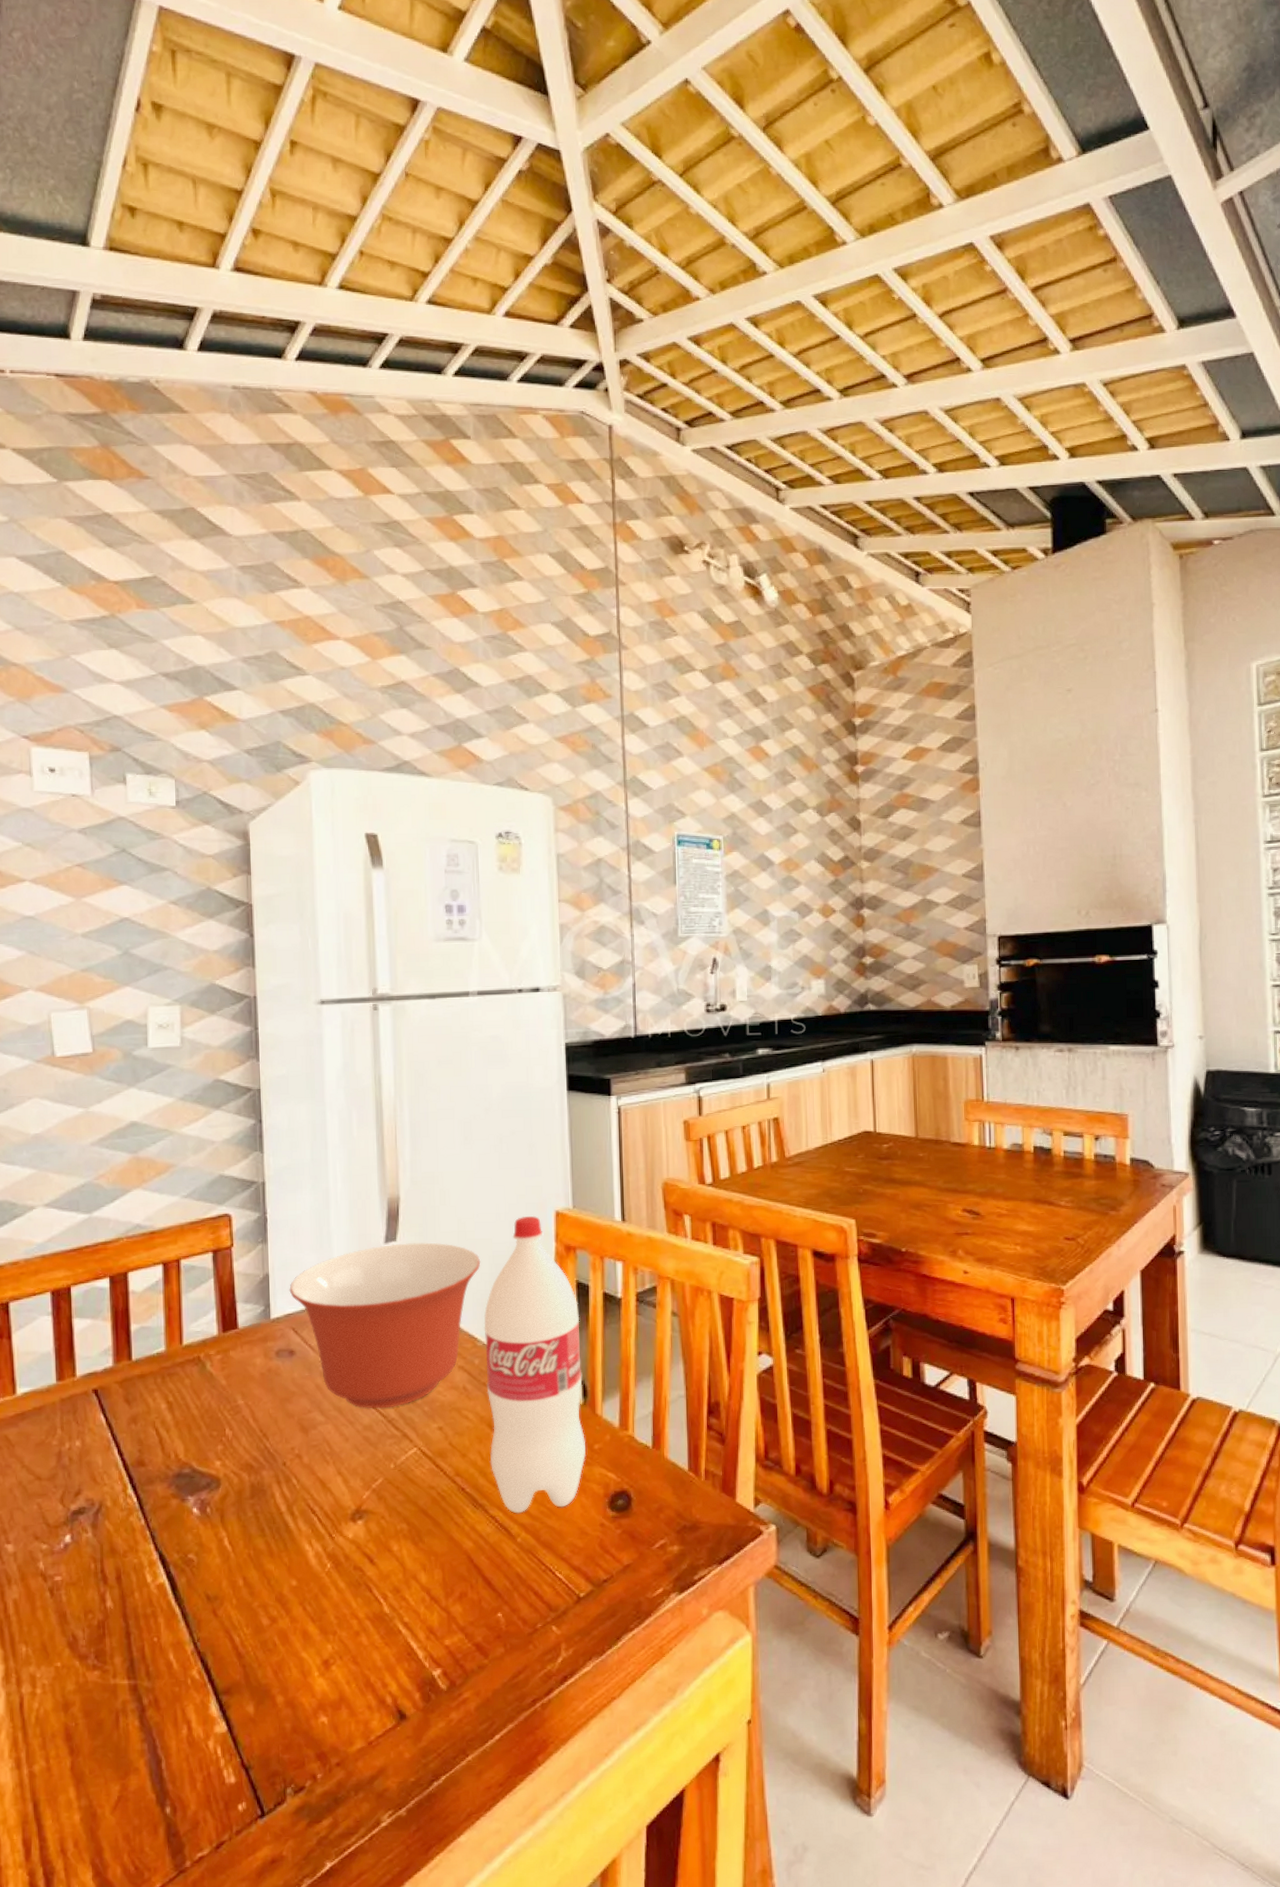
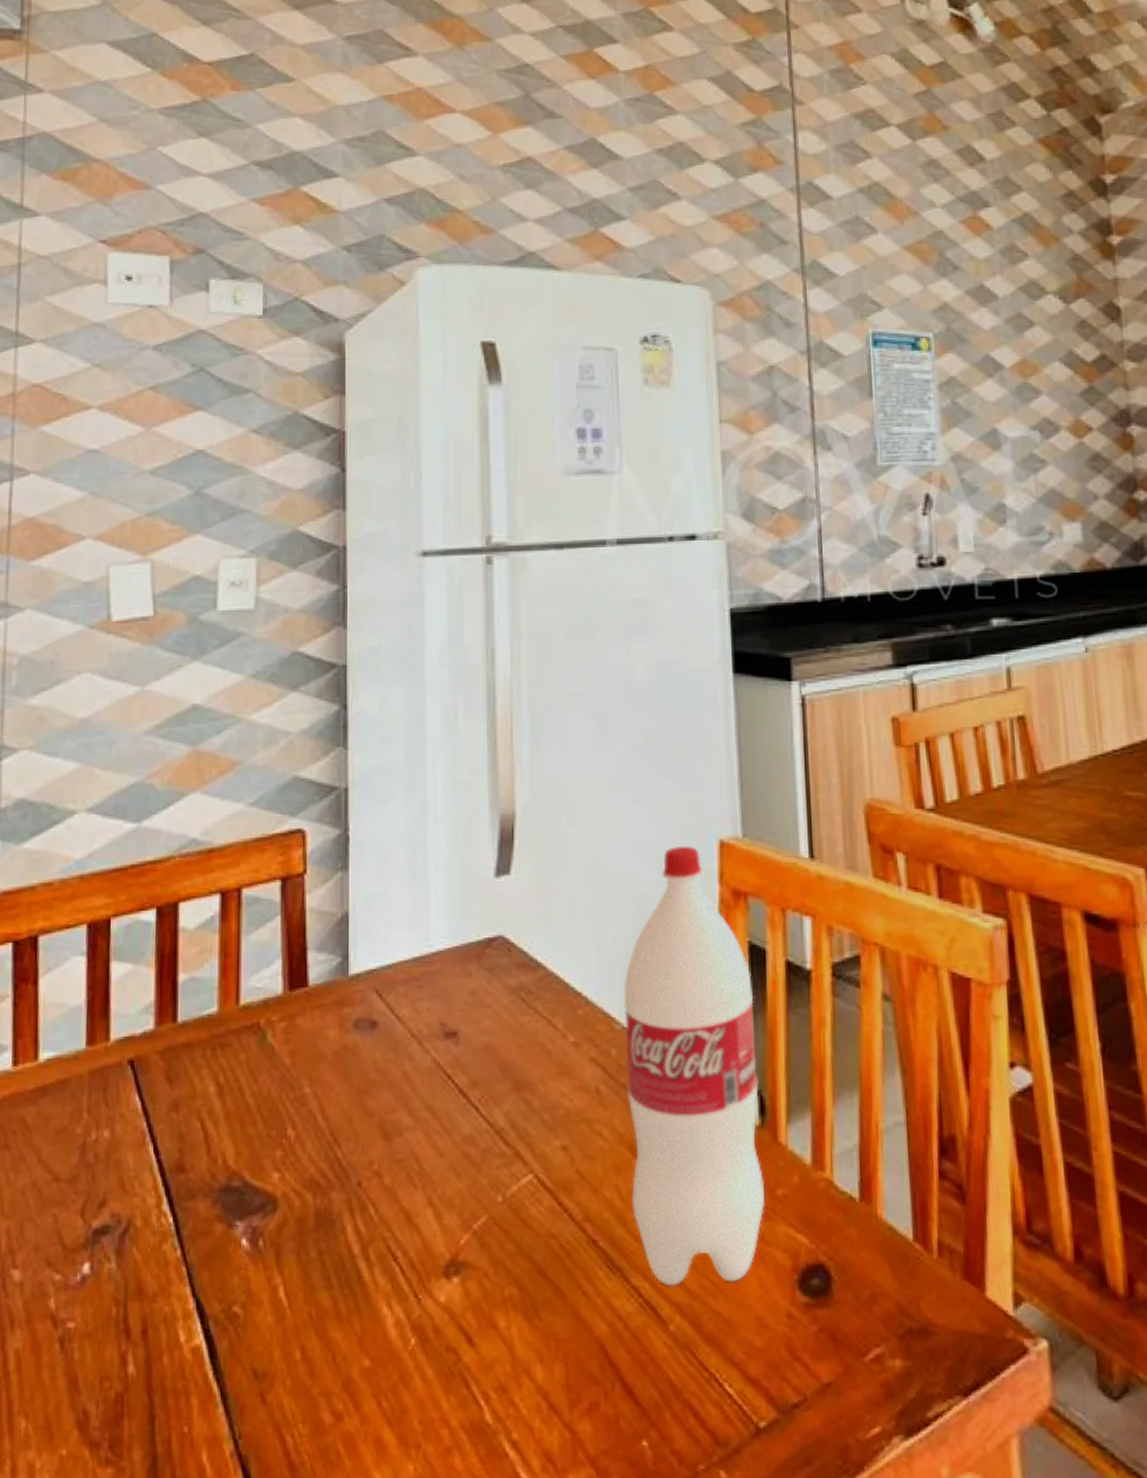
mixing bowl: present [289,1242,481,1409] -> none [373,878,620,1113]

